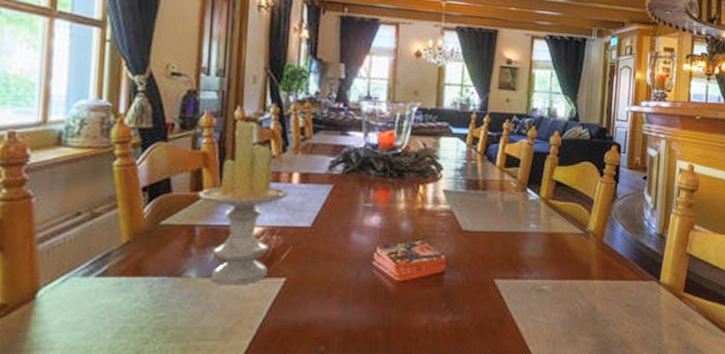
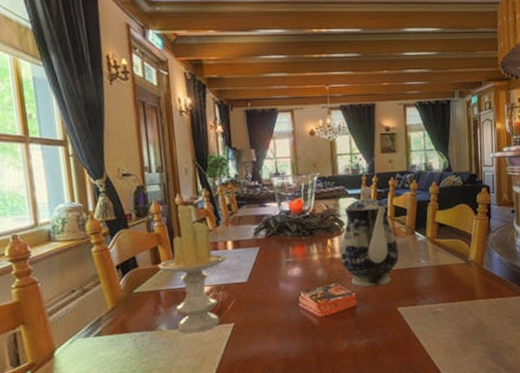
teapot: none [432,126,505,250] -> present [340,186,399,287]

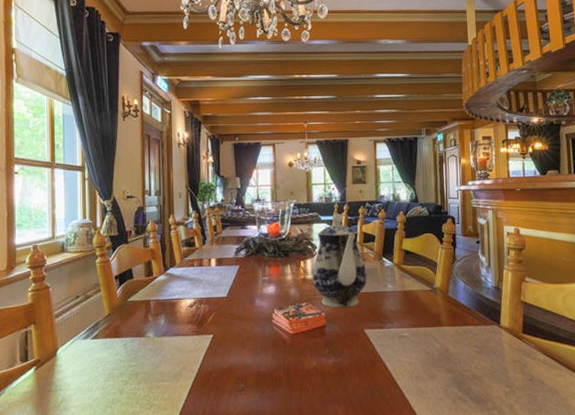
candle: present [157,205,227,334] -> none [150,225,210,342]

